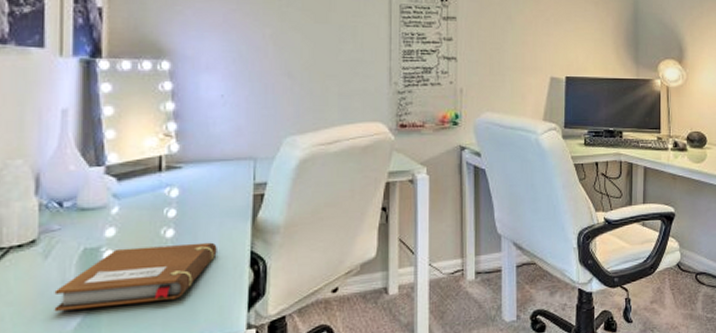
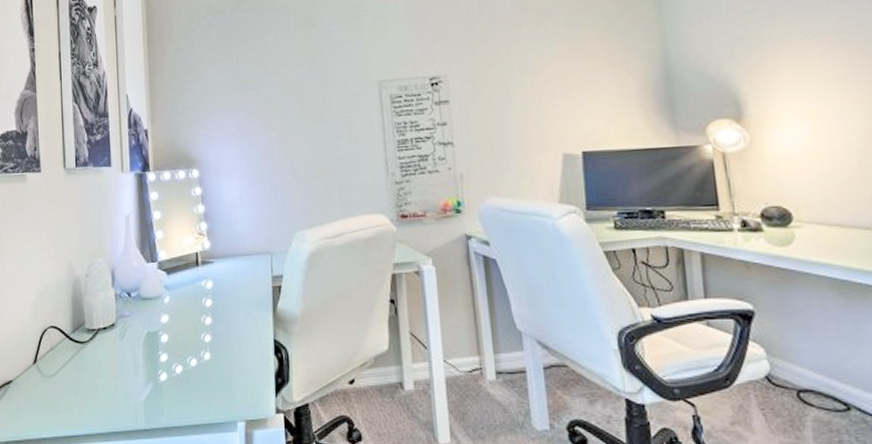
notebook: present [54,242,217,311] -> none [129,330,246,384]

